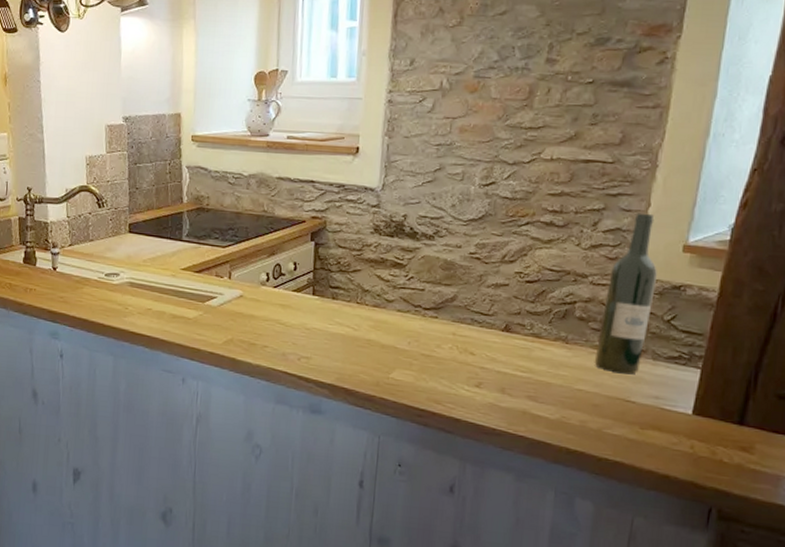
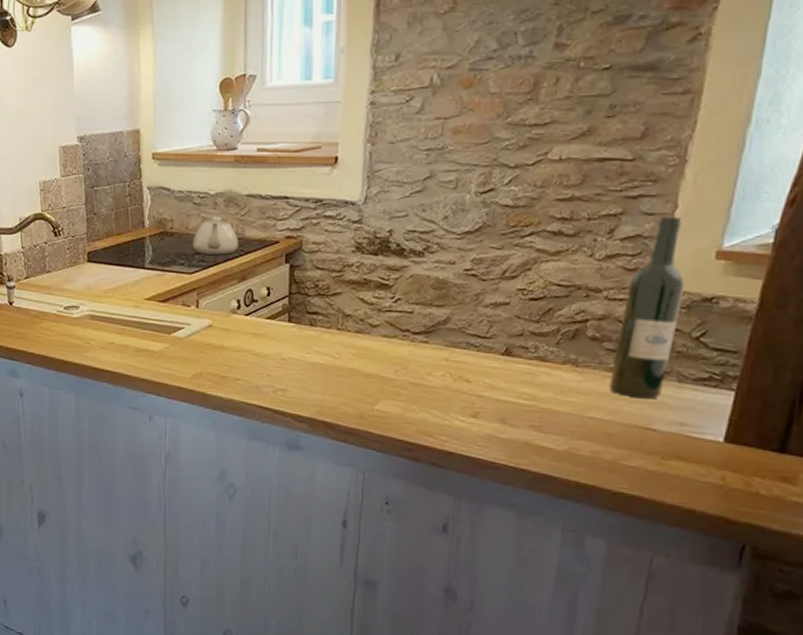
teapot: none [226,195,270,233] -> present [192,216,239,256]

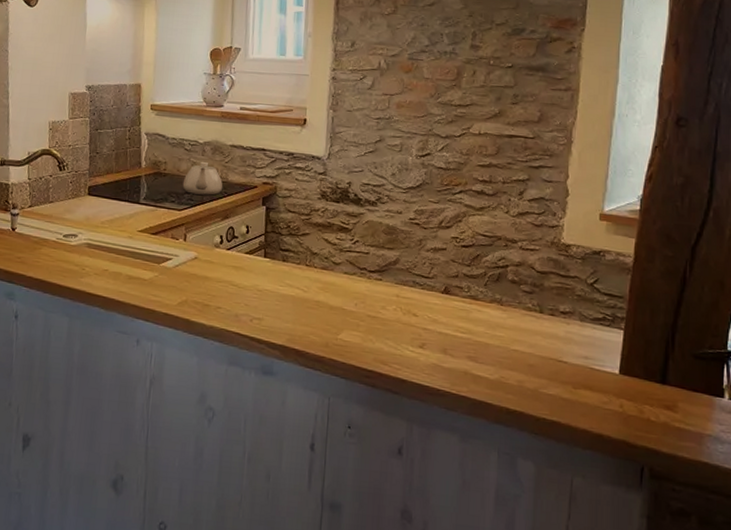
wine bottle: present [608,216,686,398] -> none [527,183,580,335]

